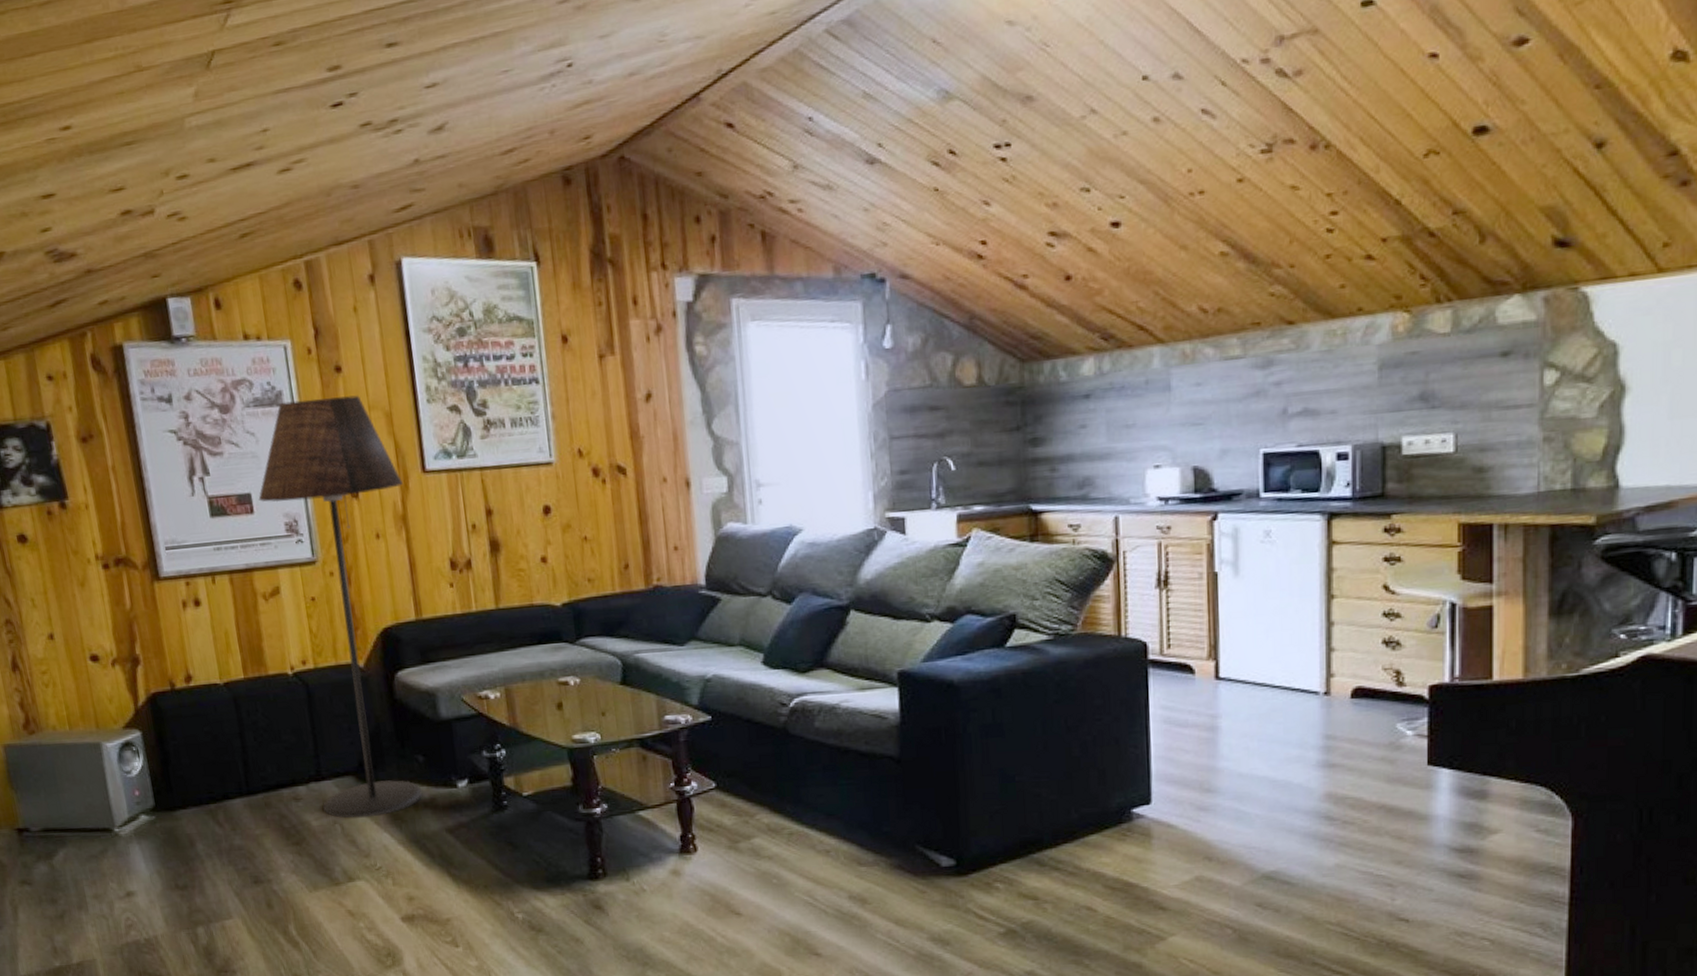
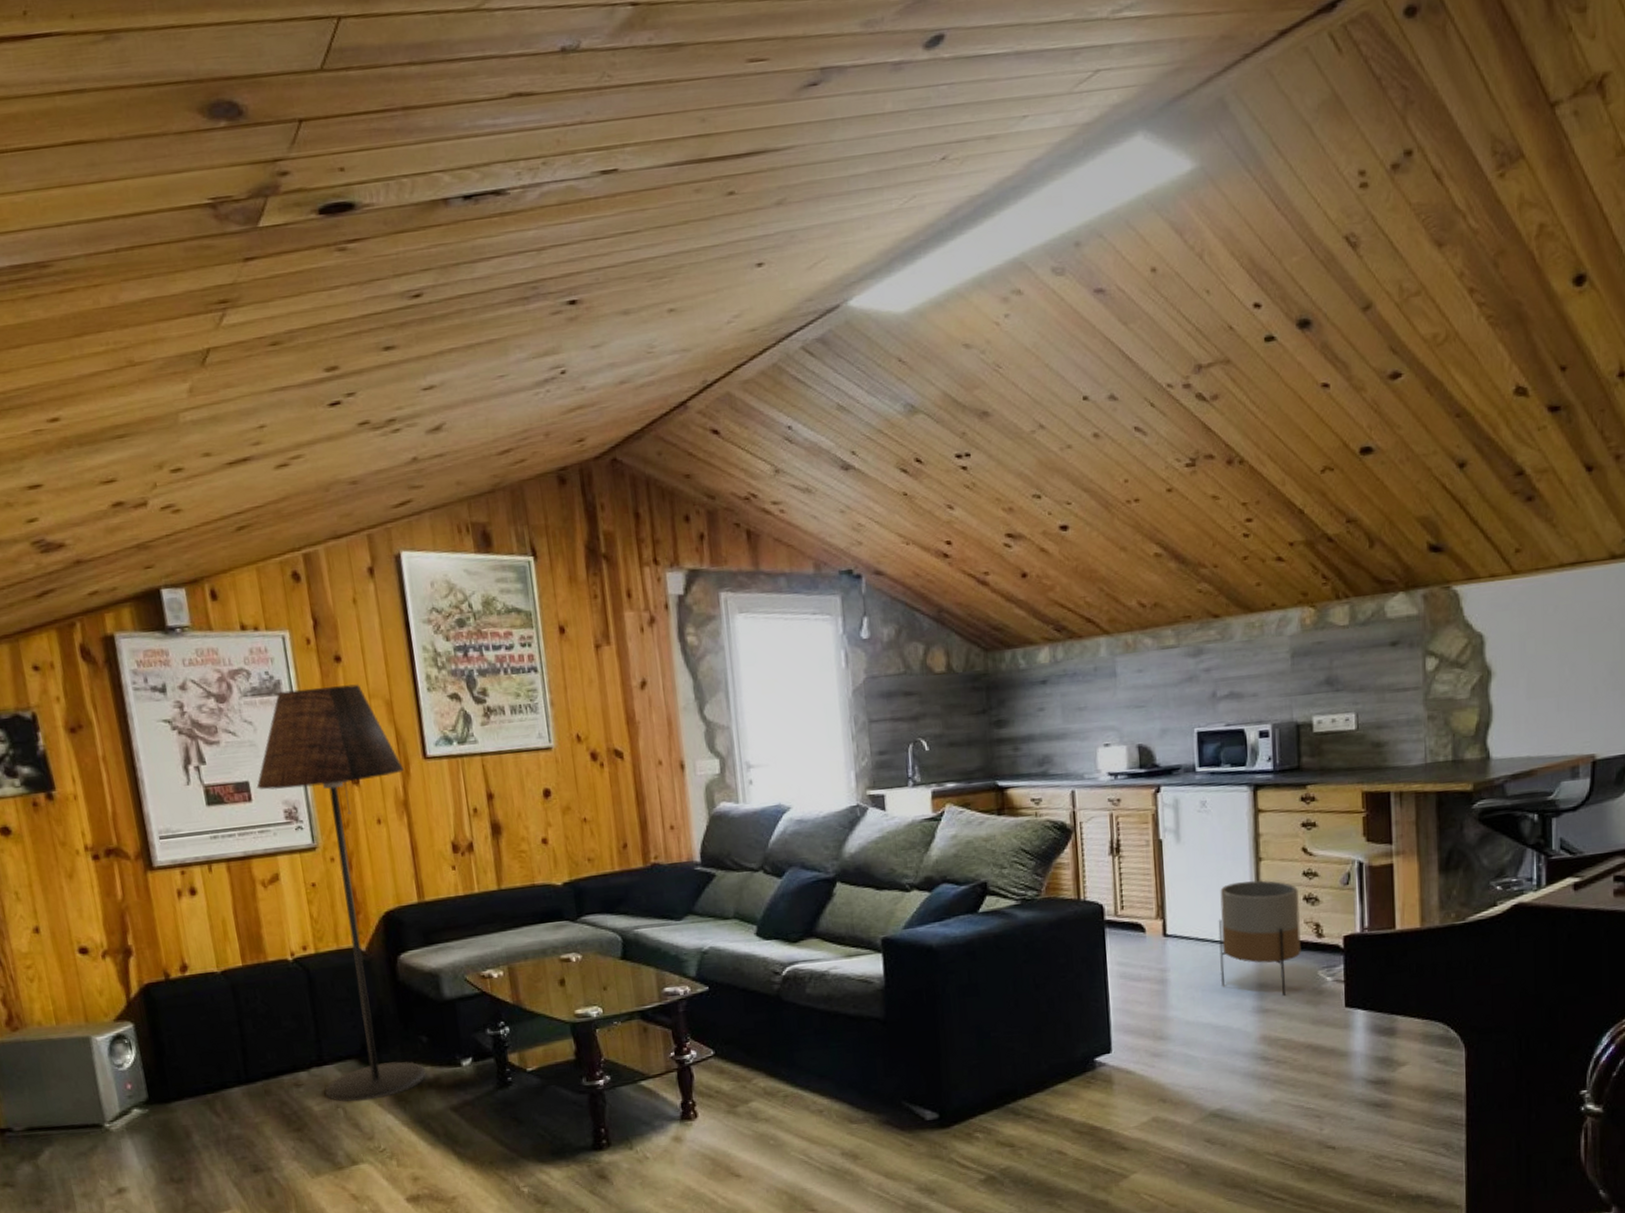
planter: none [1280,620,1378,750] -> present [1218,880,1301,996]

